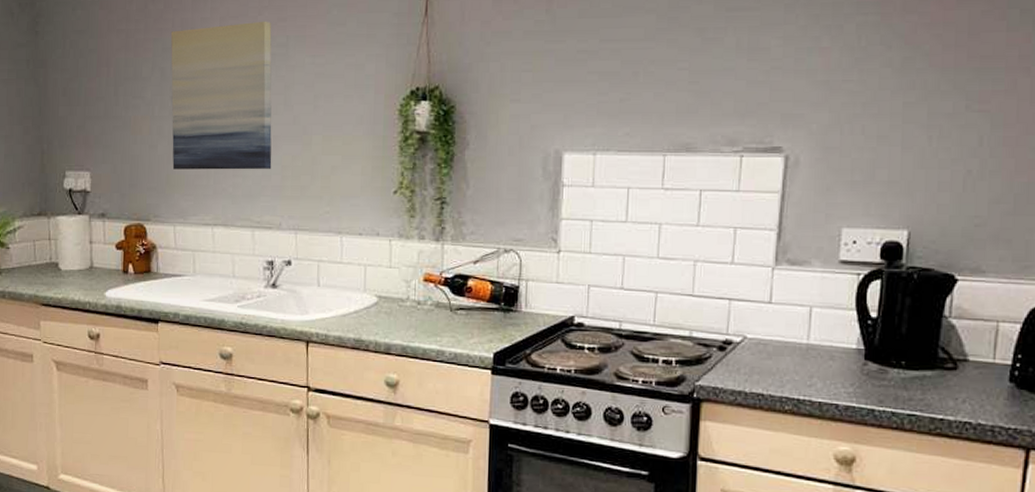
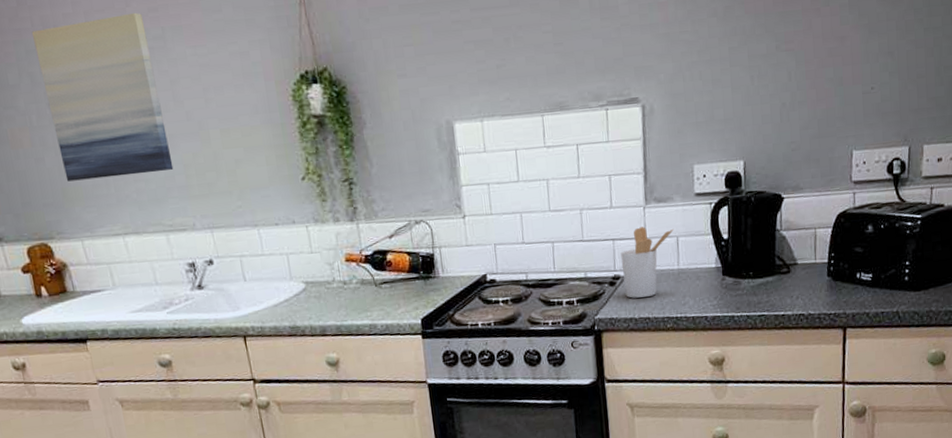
utensil holder: none [736,290,807,370] -> present [620,227,674,298]

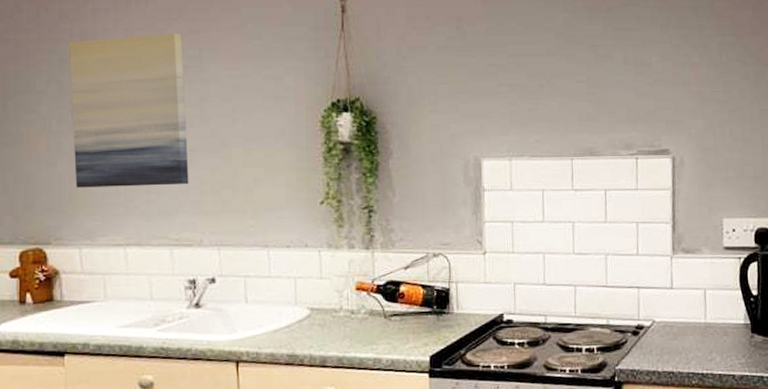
utensil holder: present [620,227,674,298] -> none [645,277,701,350]

